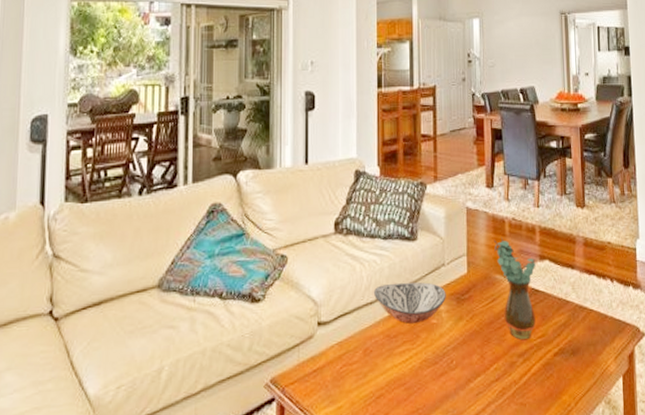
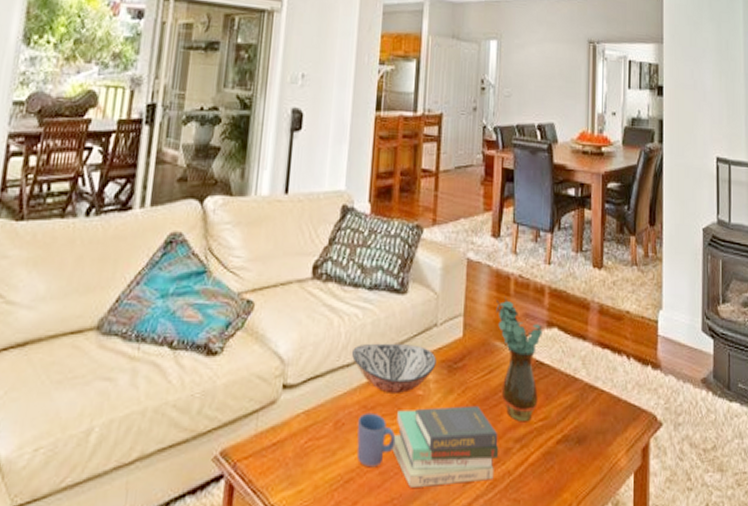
mug: none [383,340,417,385] -> present [357,412,396,468]
books: none [414,329,505,399] -> present [392,405,499,487]

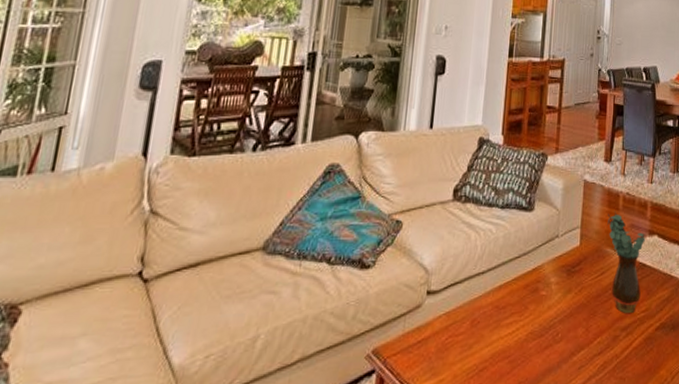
decorative bowl: present [351,343,436,393] -> none [486,252,558,295]
mug: present [357,412,396,468] -> none [490,311,523,358]
books: present [392,405,499,487] -> none [520,302,609,372]

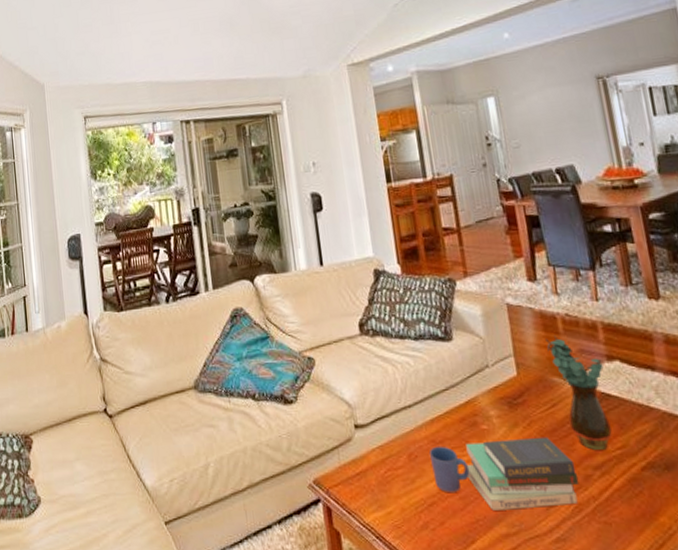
mug: none [490,311,523,358] -> present [428,446,470,494]
books: none [520,302,609,372] -> present [466,436,579,510]

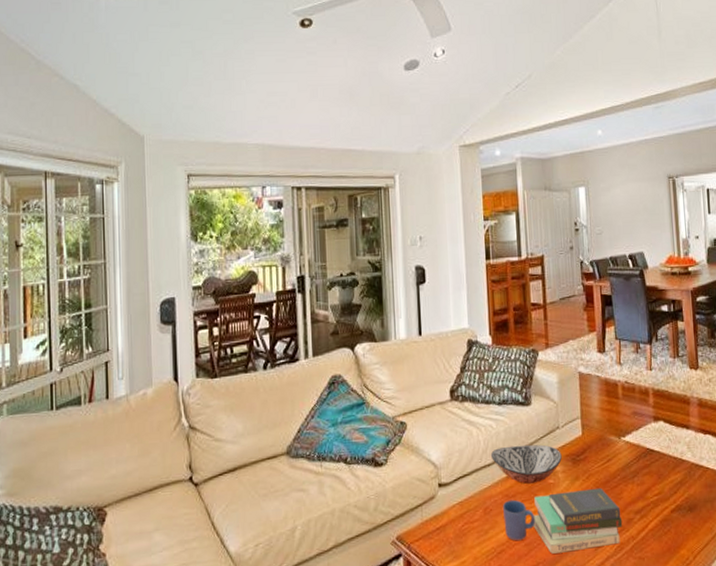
decorative bowl: none [410,384,496,429] -> present [490,444,562,484]
vase: present [546,335,612,450] -> none [608,400,652,497]

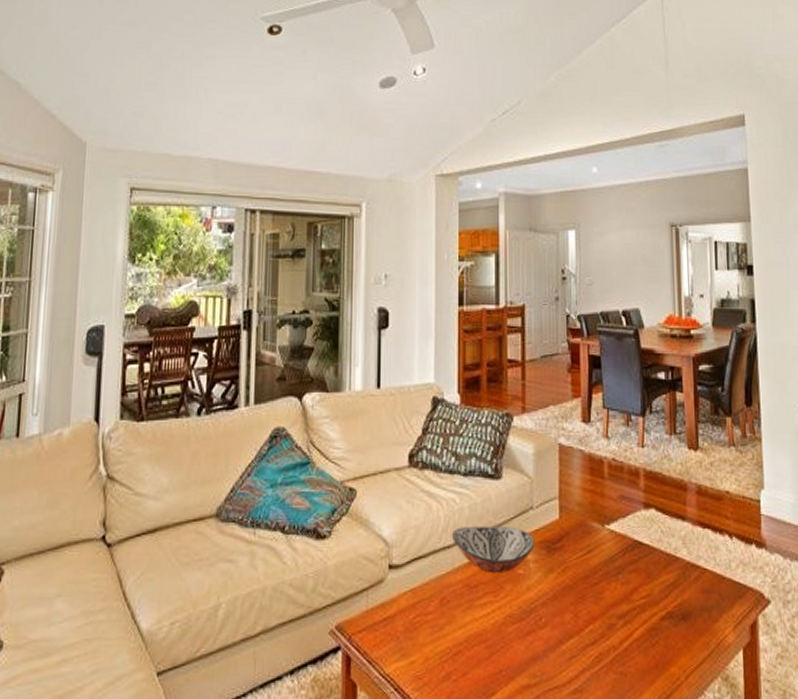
mug: present [502,499,536,541] -> none [461,590,500,642]
books: present [533,487,623,554] -> none [497,583,603,660]

